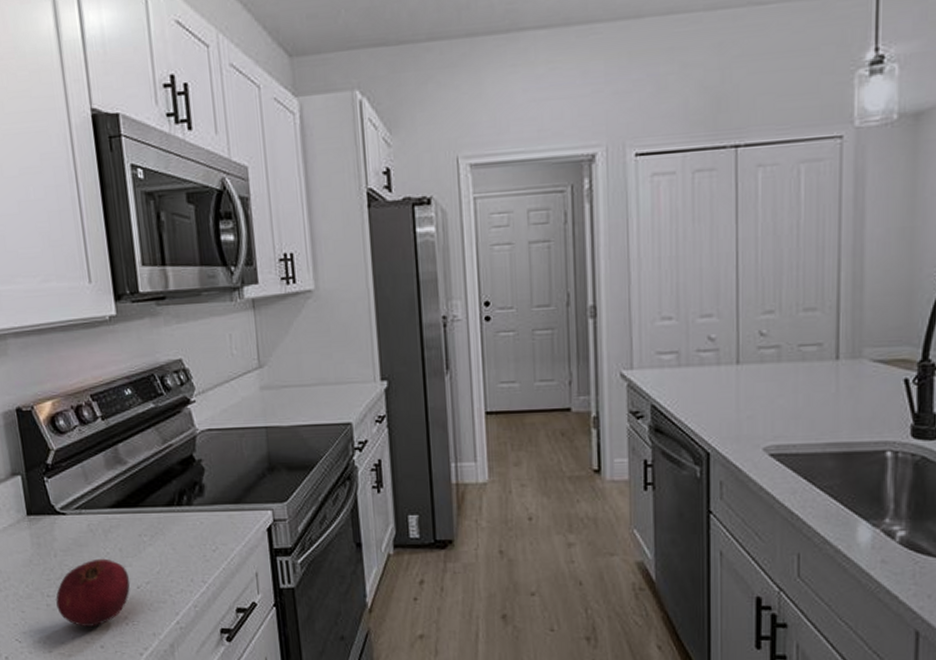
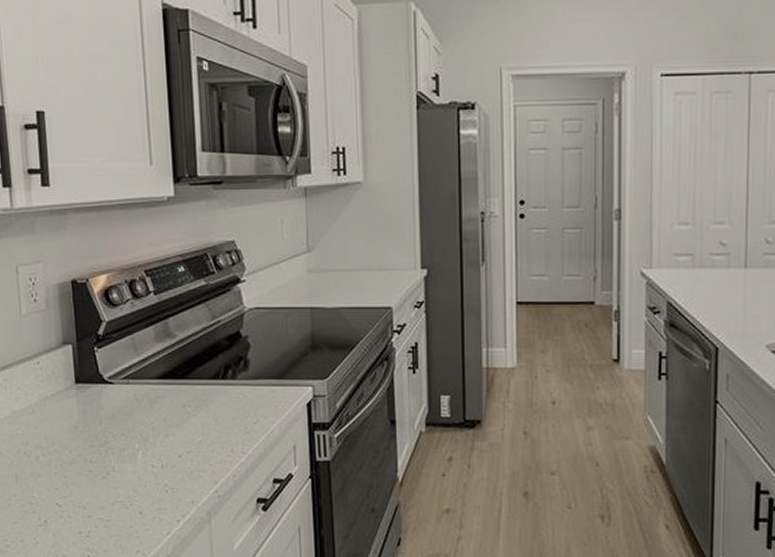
fruit: present [55,558,131,628] -> none [98,427,172,494]

